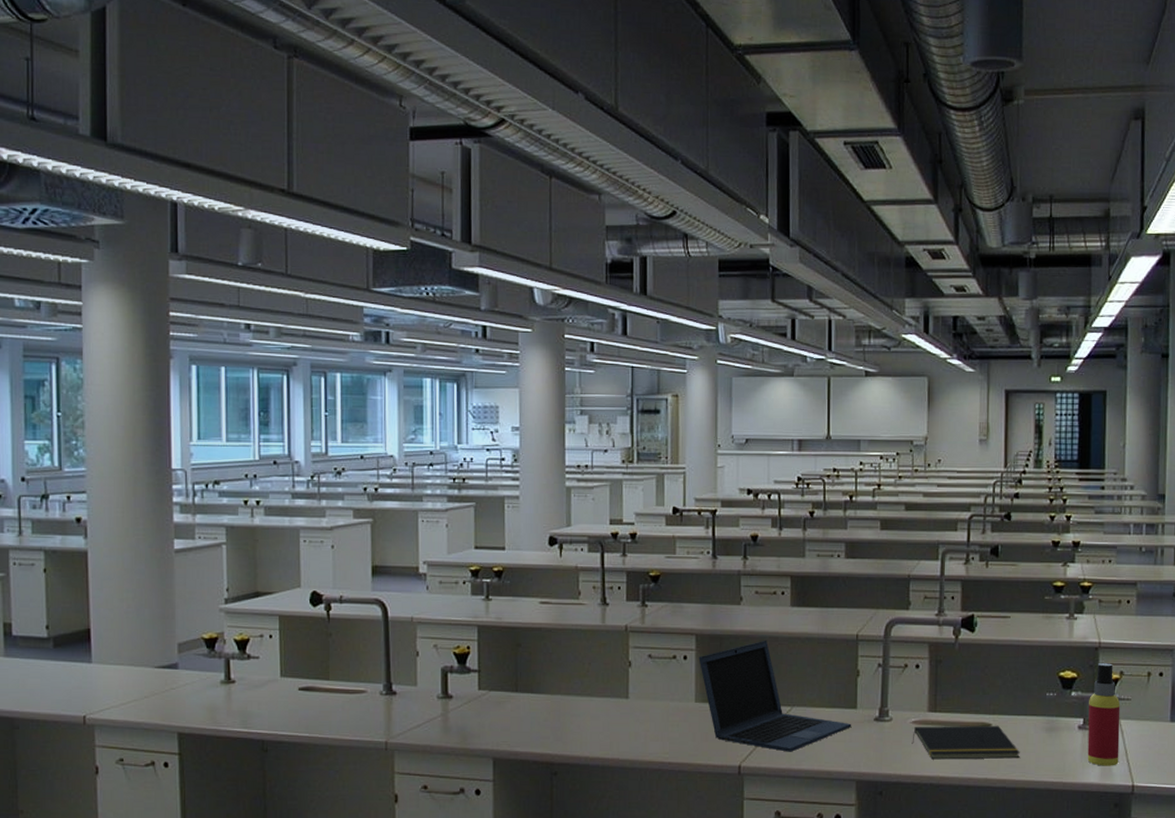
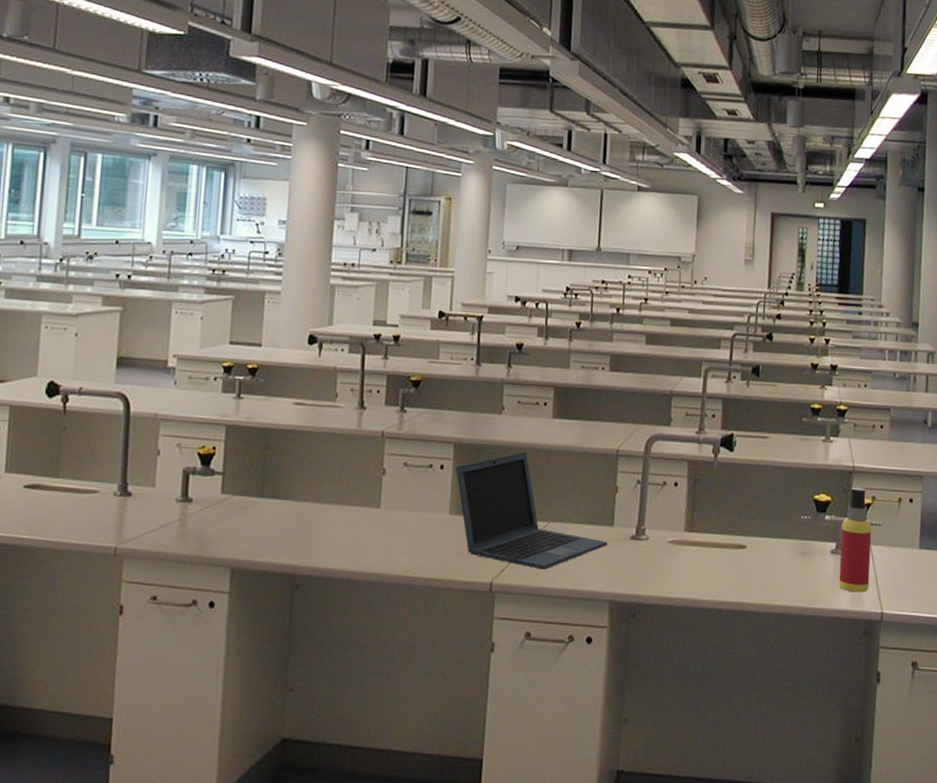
notepad: present [912,725,1020,760] -> none [667,546,774,582]

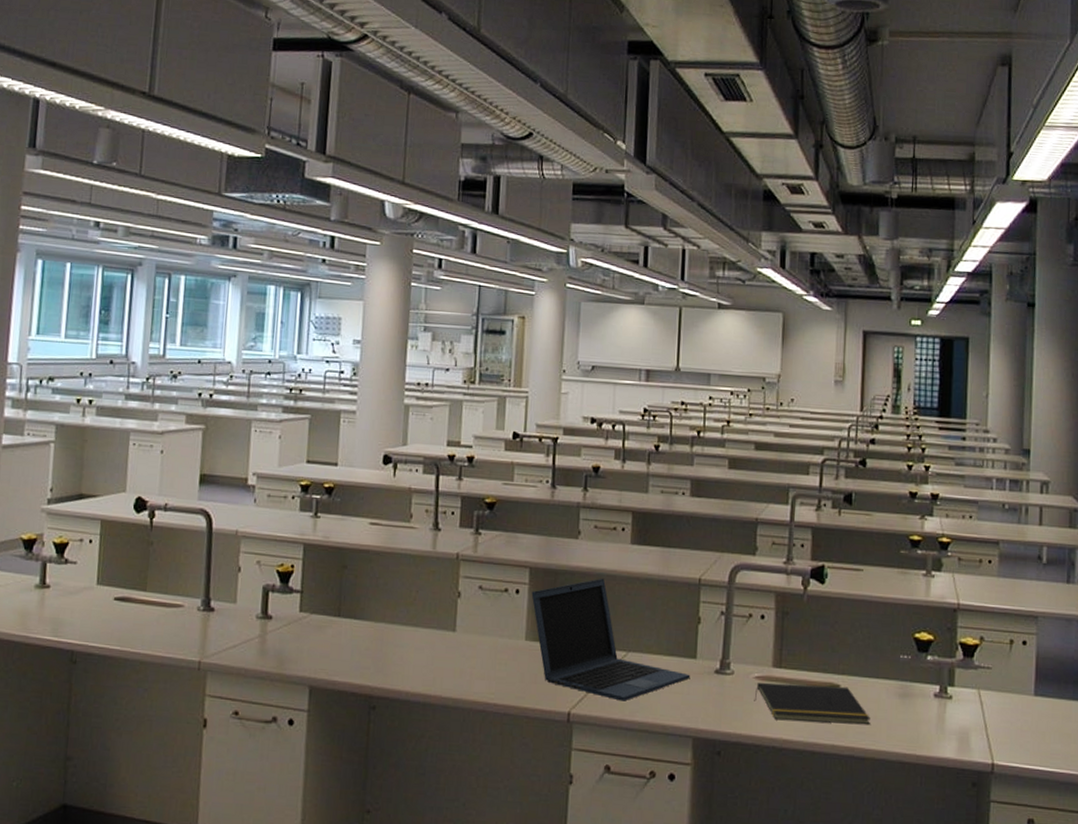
notepad: none [667,546,774,582] -> present [754,682,870,725]
spray bottle: present [839,487,872,593] -> none [943,626,980,741]

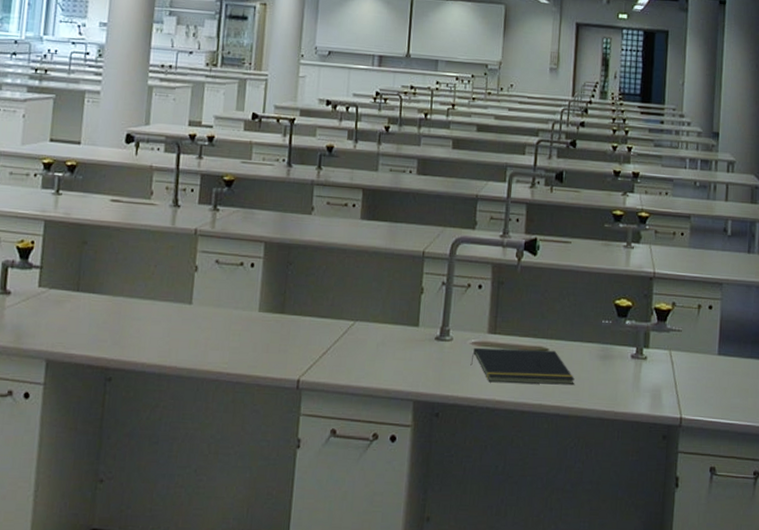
laptop: present [531,578,691,701] -> none [265,251,413,368]

